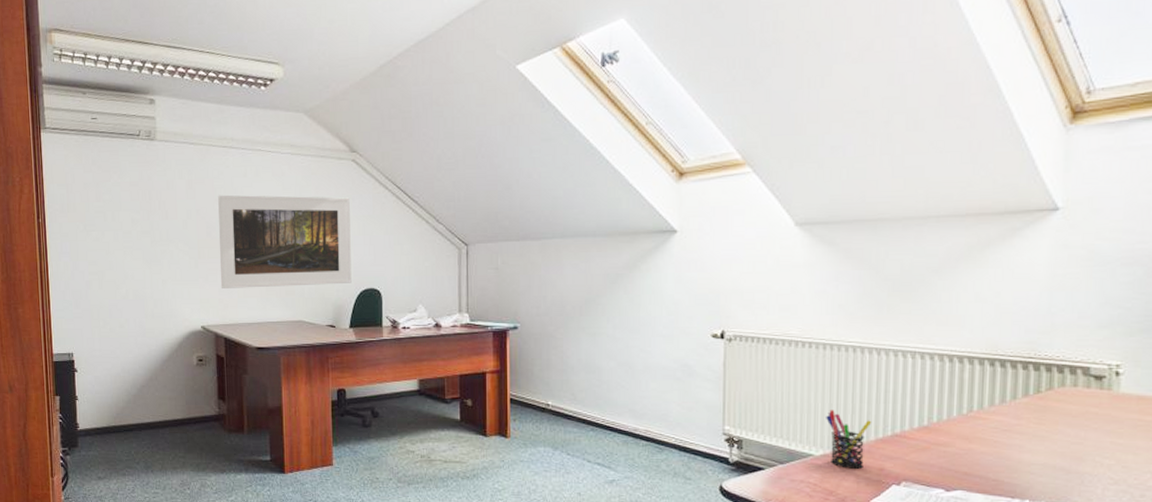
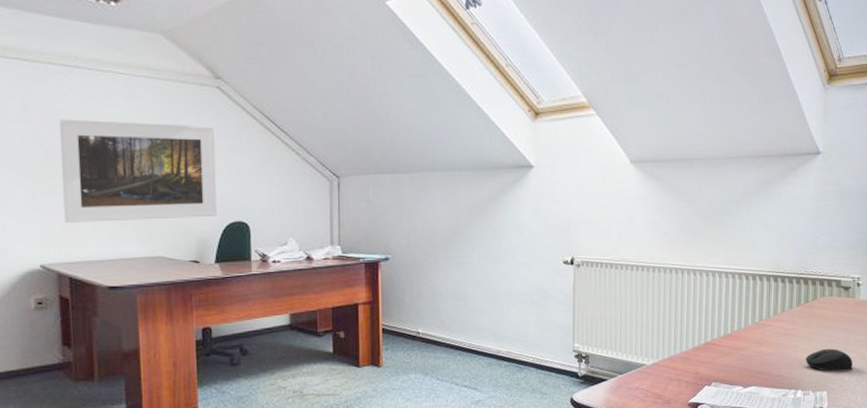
pen holder: present [826,410,872,470] -> none [655,324,690,375]
computer mouse: none [1035,451,1108,480] -> present [805,348,853,371]

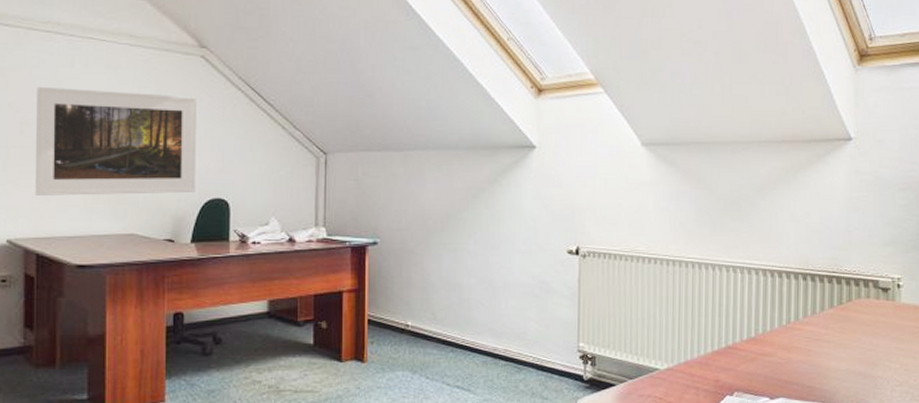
computer mouse: present [805,348,853,371] -> none [840,357,895,383]

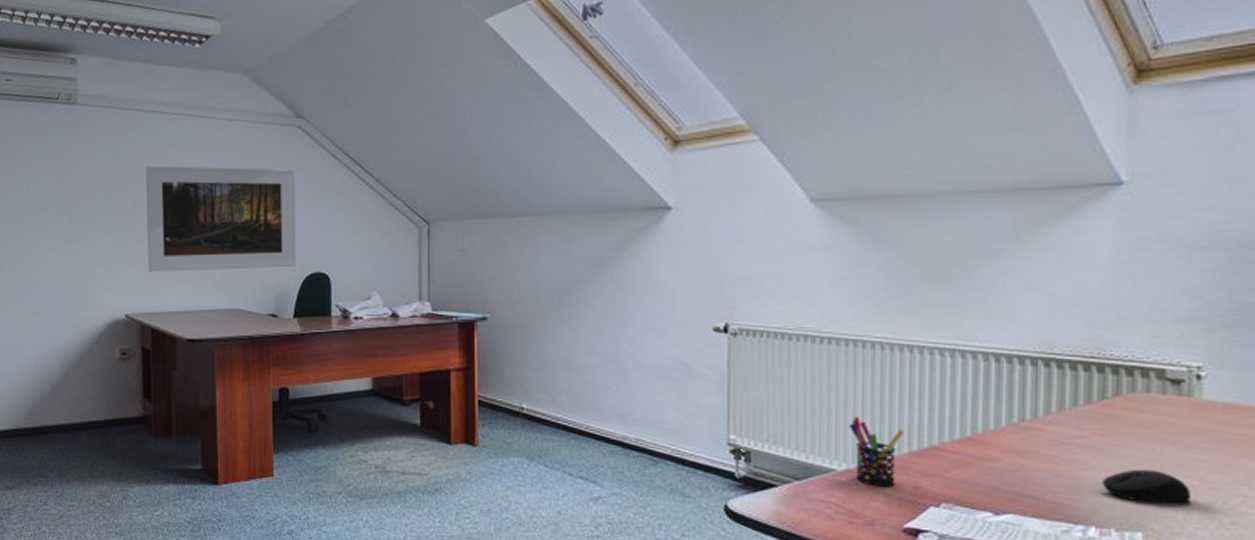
pen holder: none [670,324,709,382] -> present [849,417,905,489]
computer mouse: none [840,357,895,383] -> present [1102,469,1191,504]

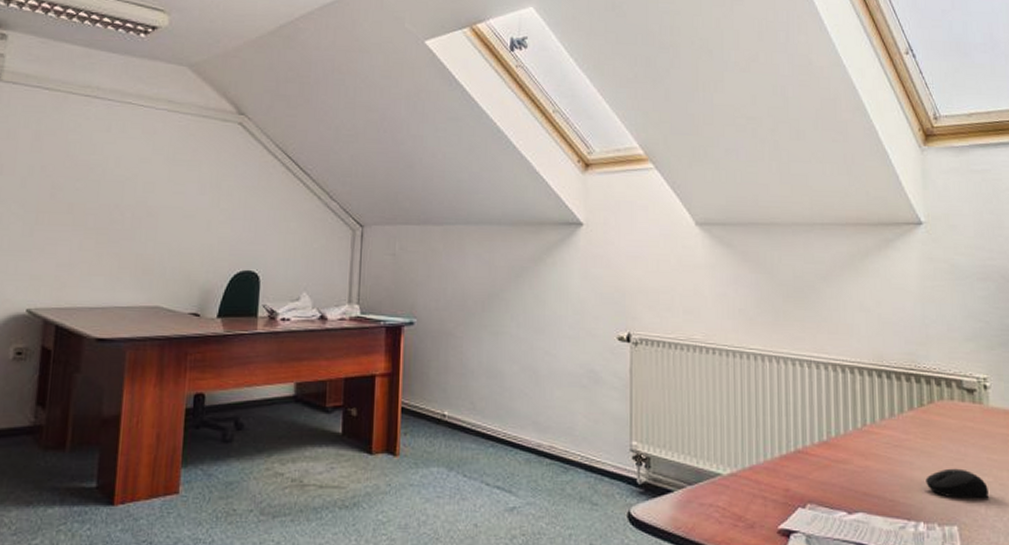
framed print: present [146,165,296,272] -> none [59,150,232,265]
pen holder: present [849,417,905,489] -> none [732,423,776,491]

